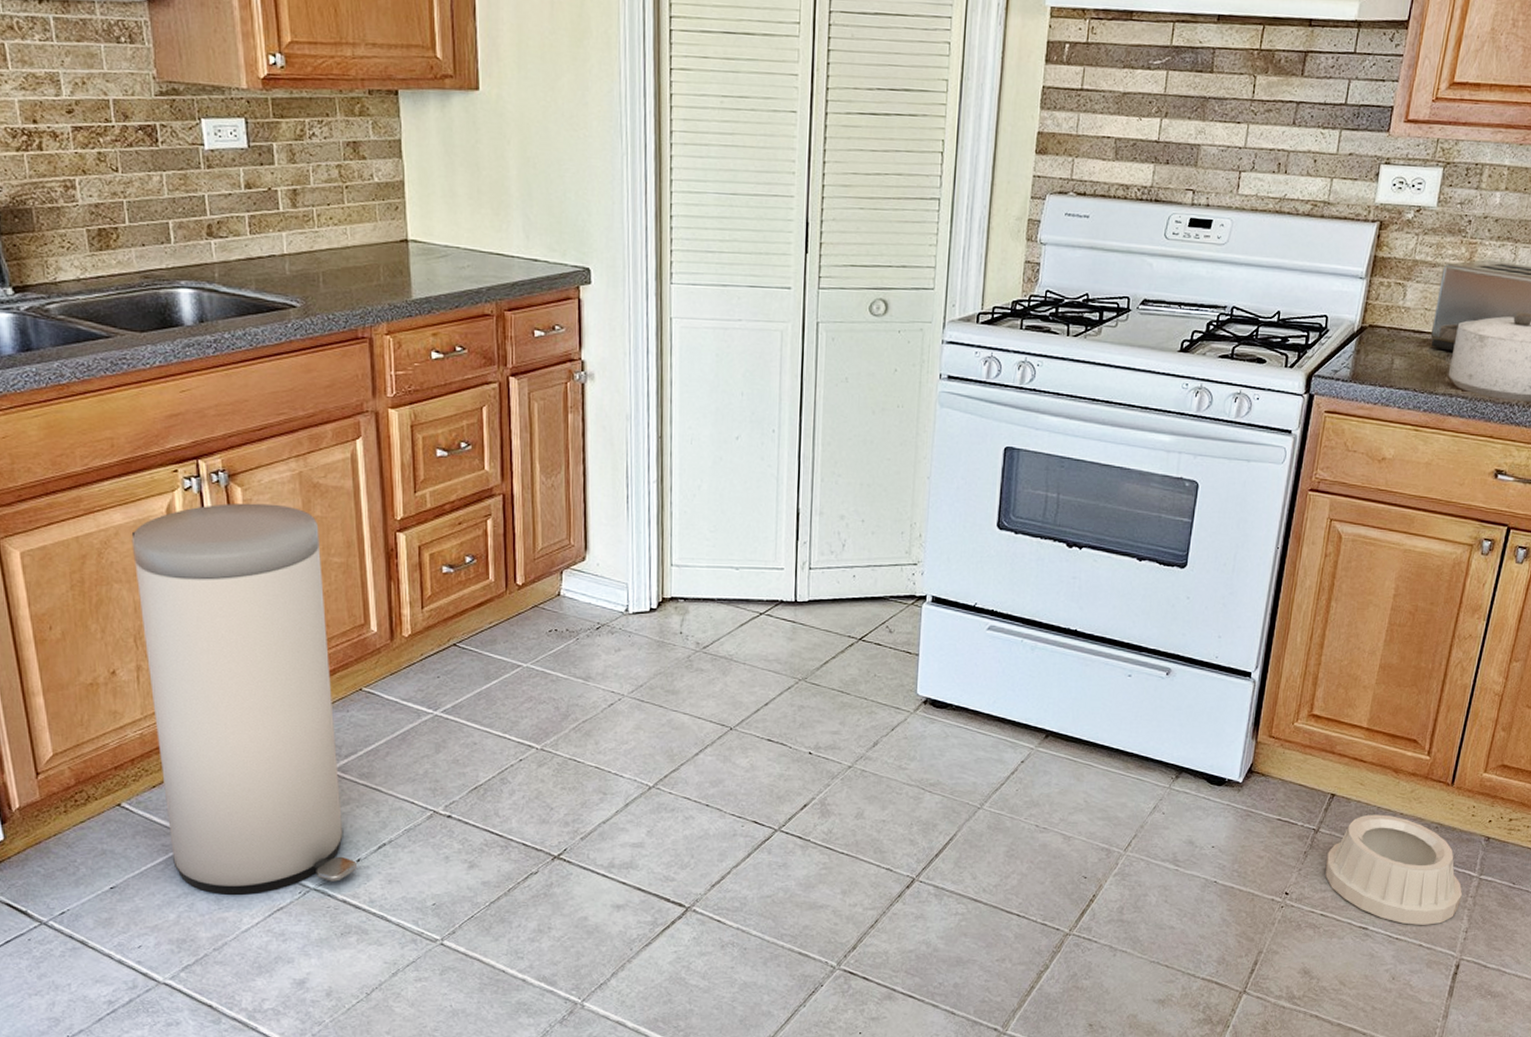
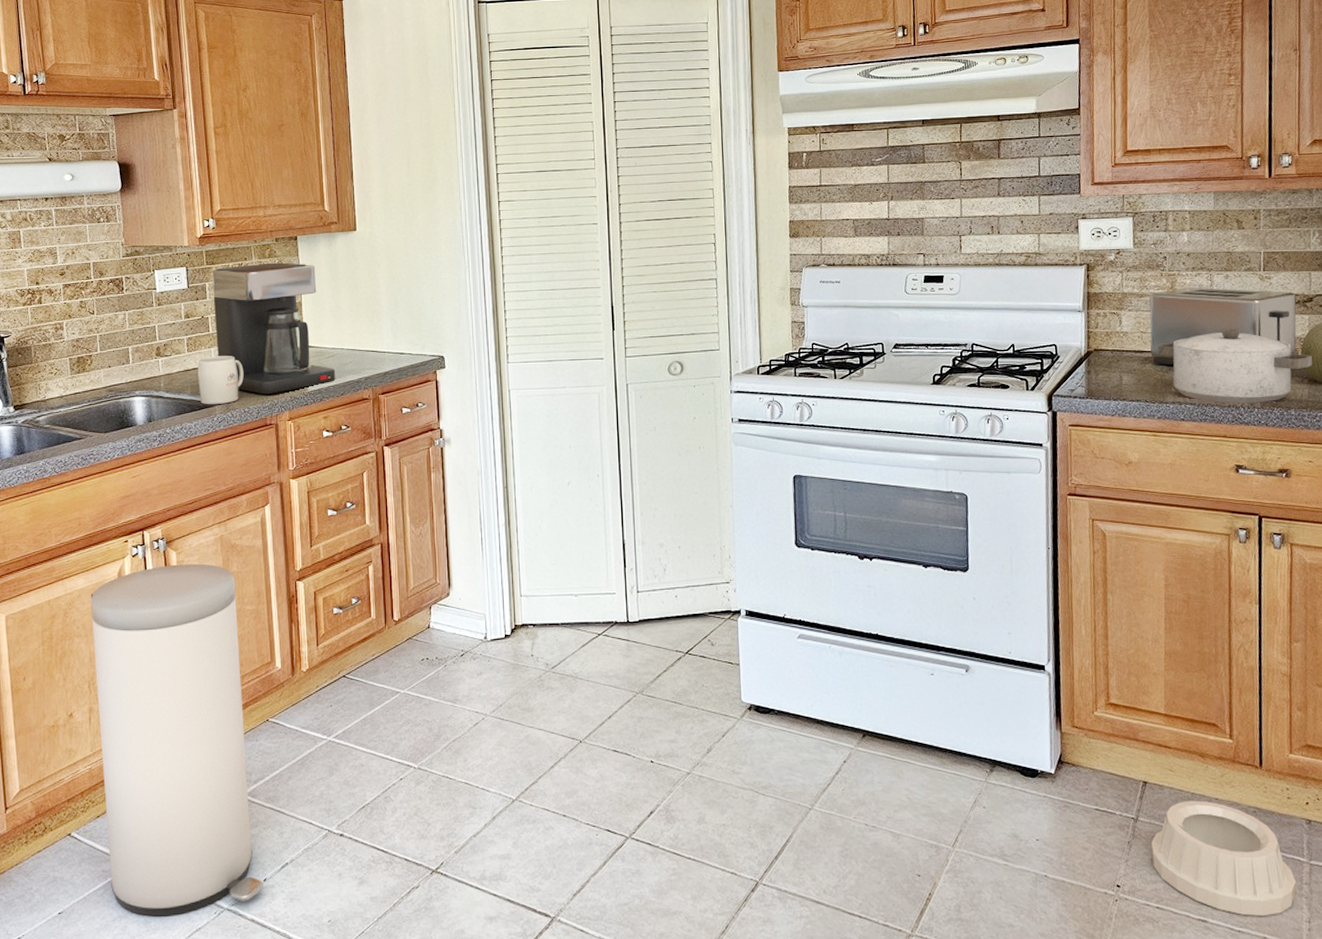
mug: none [264,243,327,308] -> present [197,356,244,405]
coffee maker: none [281,123,449,299] -> present [212,262,336,395]

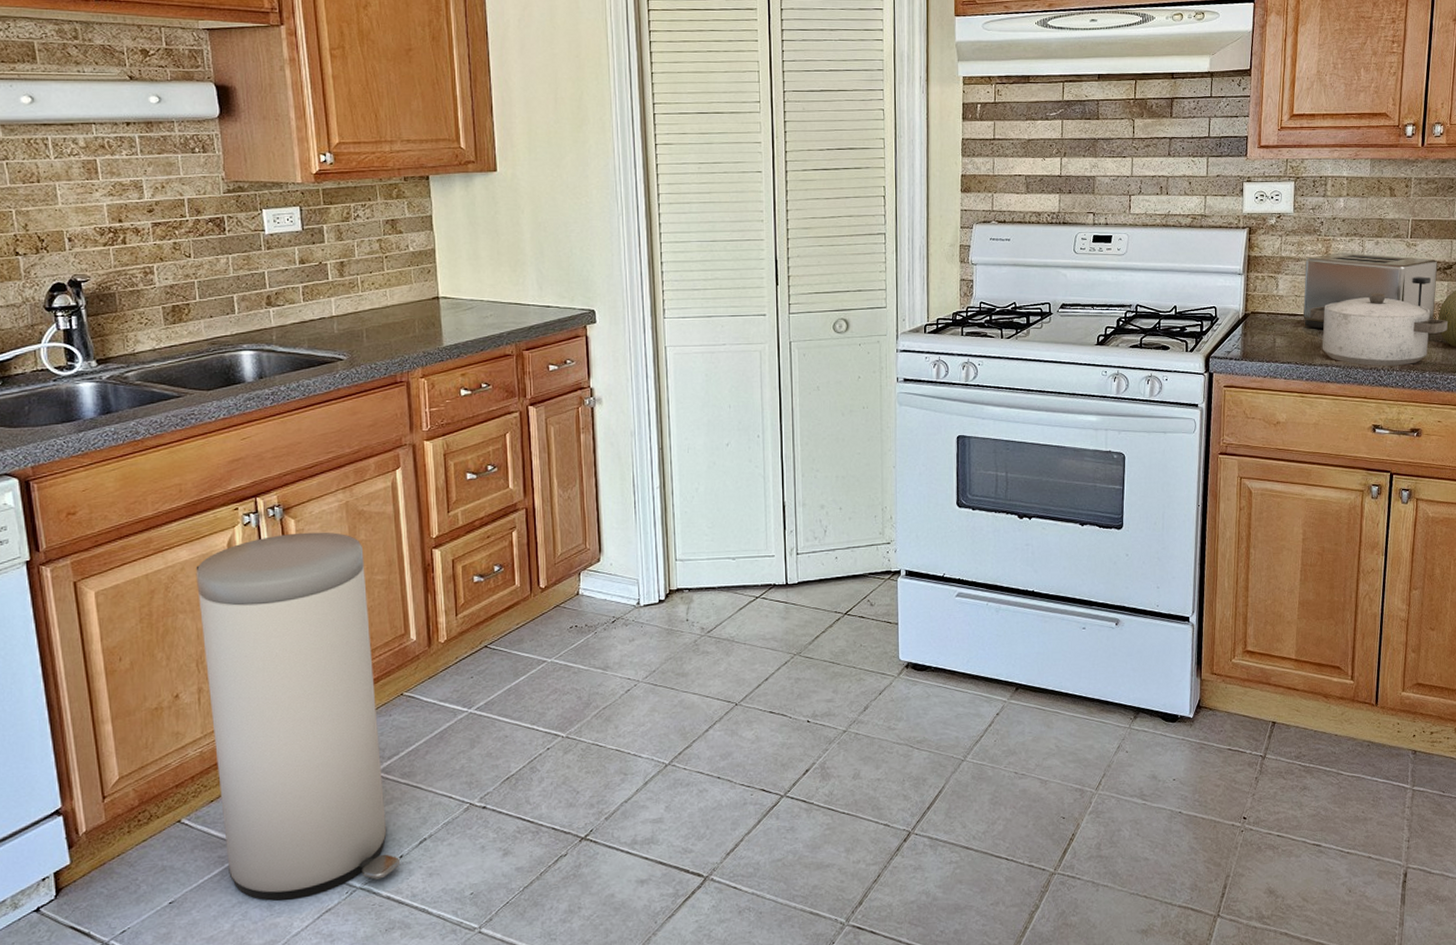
mug: present [197,356,244,405] -> none [315,306,370,361]
coffee maker: present [212,262,336,395] -> none [331,204,475,349]
pet bowl: present [1151,800,1296,917] -> none [1275,737,1399,839]

